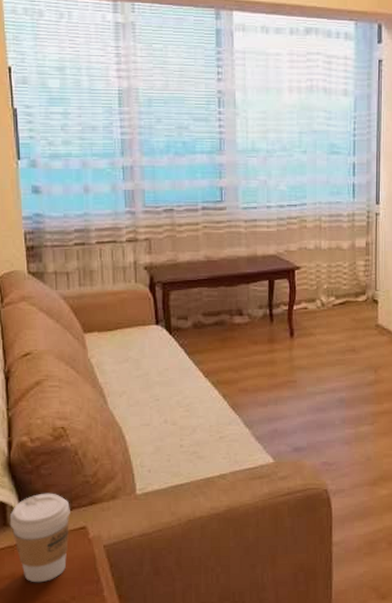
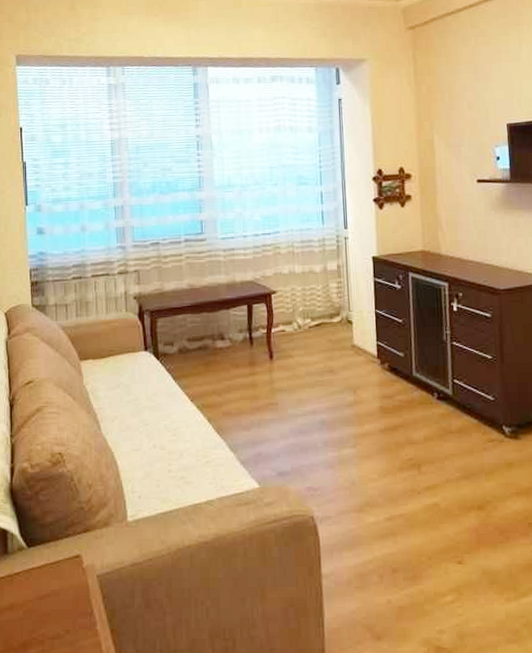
coffee cup: present [9,493,70,583] -> none [10,519,66,615]

